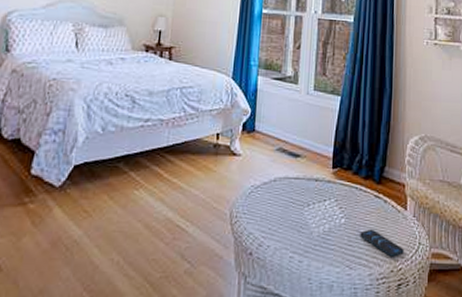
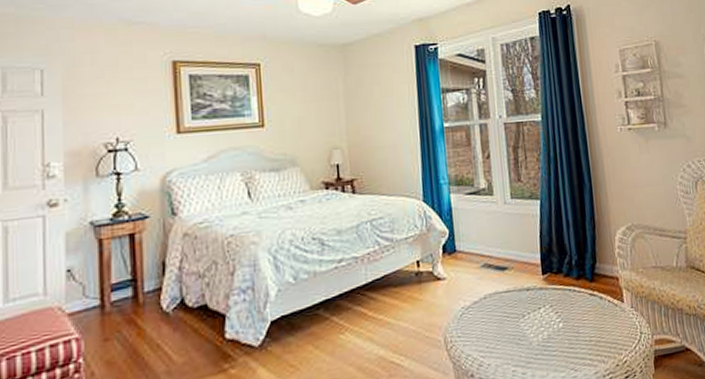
smartphone: present [360,228,404,257] -> none [580,327,627,352]

